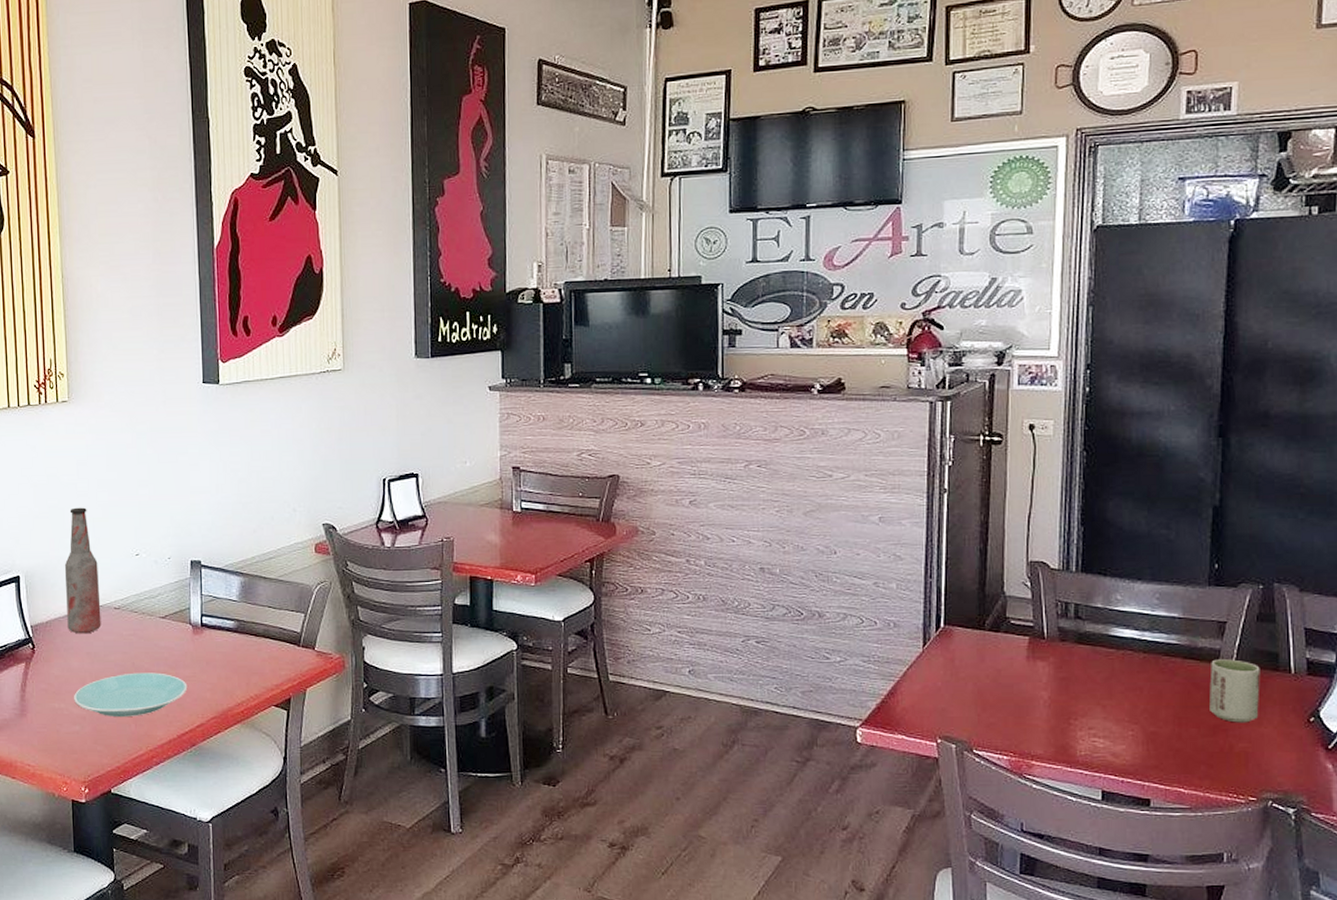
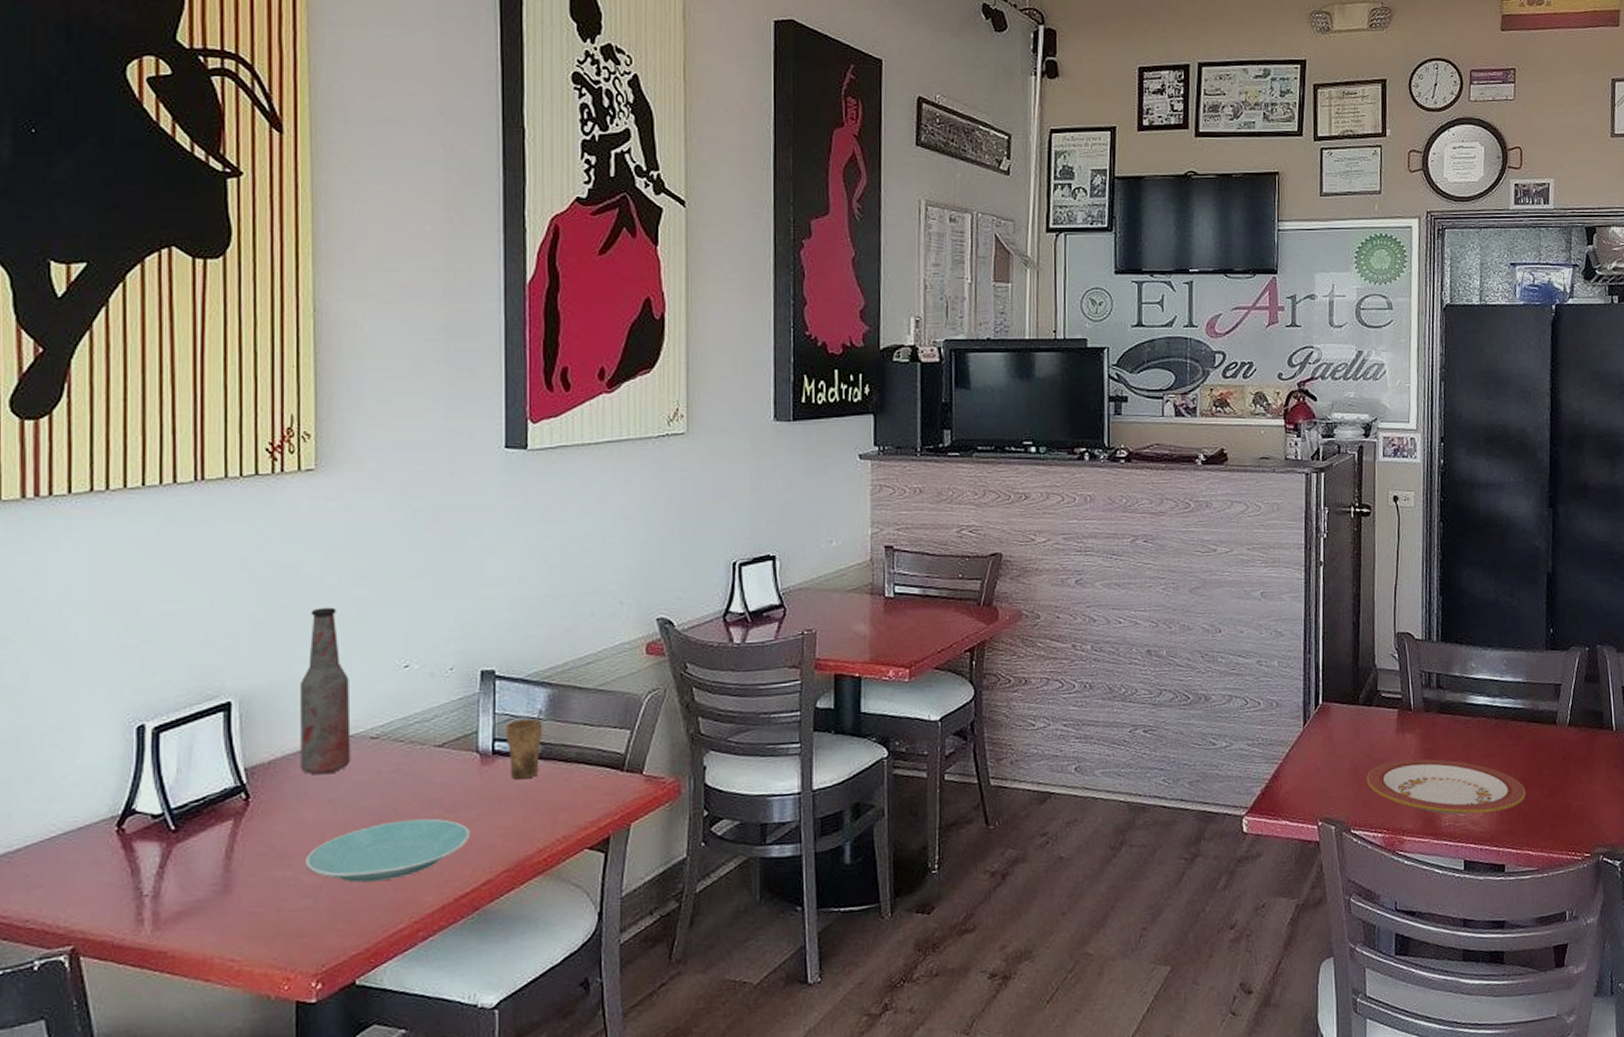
cup: none [210,592,238,648] -> present [506,708,543,780]
plate: none [991,687,1178,746] -> present [1366,758,1526,815]
cup: present [1209,659,1260,723] -> none [1549,720,1590,782]

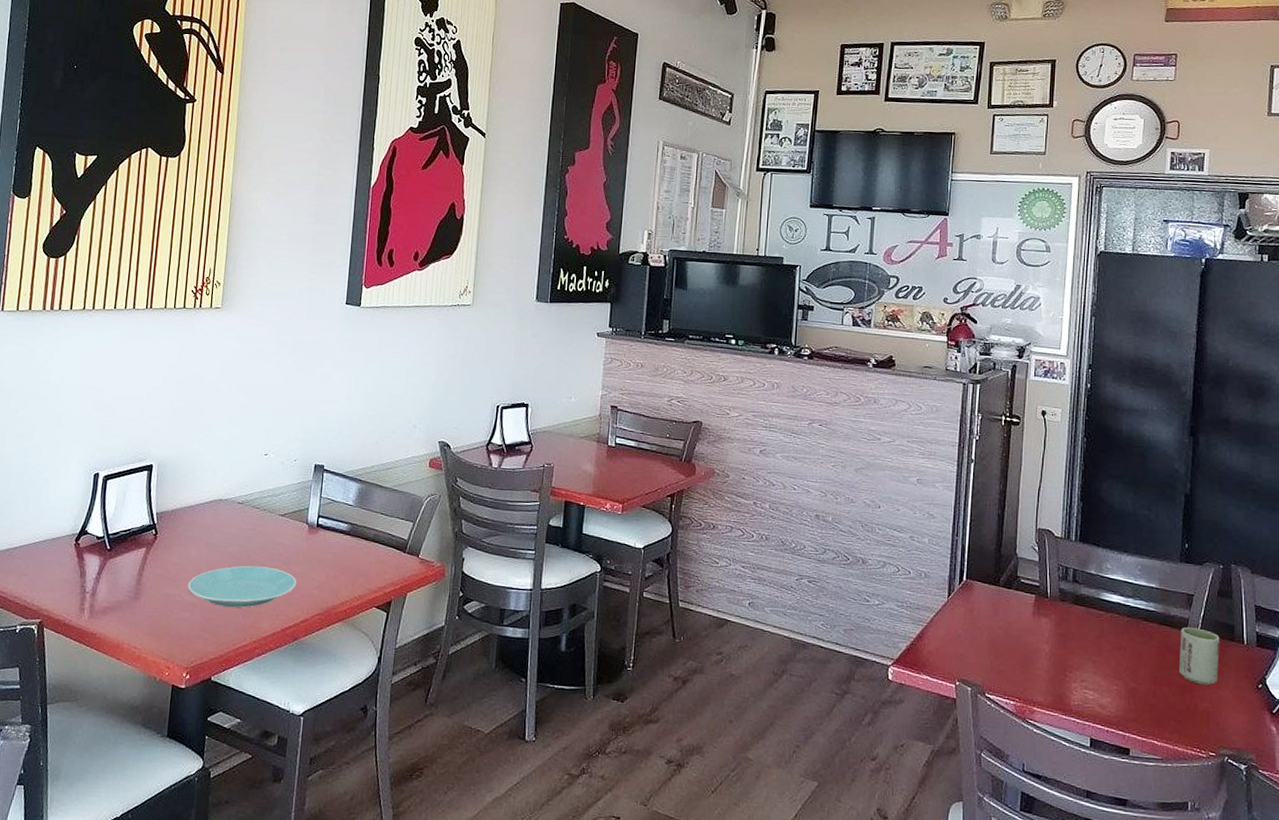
bottle: present [299,607,351,775] -> none [191,405,228,525]
cup: present [506,708,543,780] -> none [327,497,354,549]
plate: present [1366,758,1526,815] -> none [1002,639,1154,700]
cup: none [1549,720,1590,782] -> present [1179,627,1220,686]

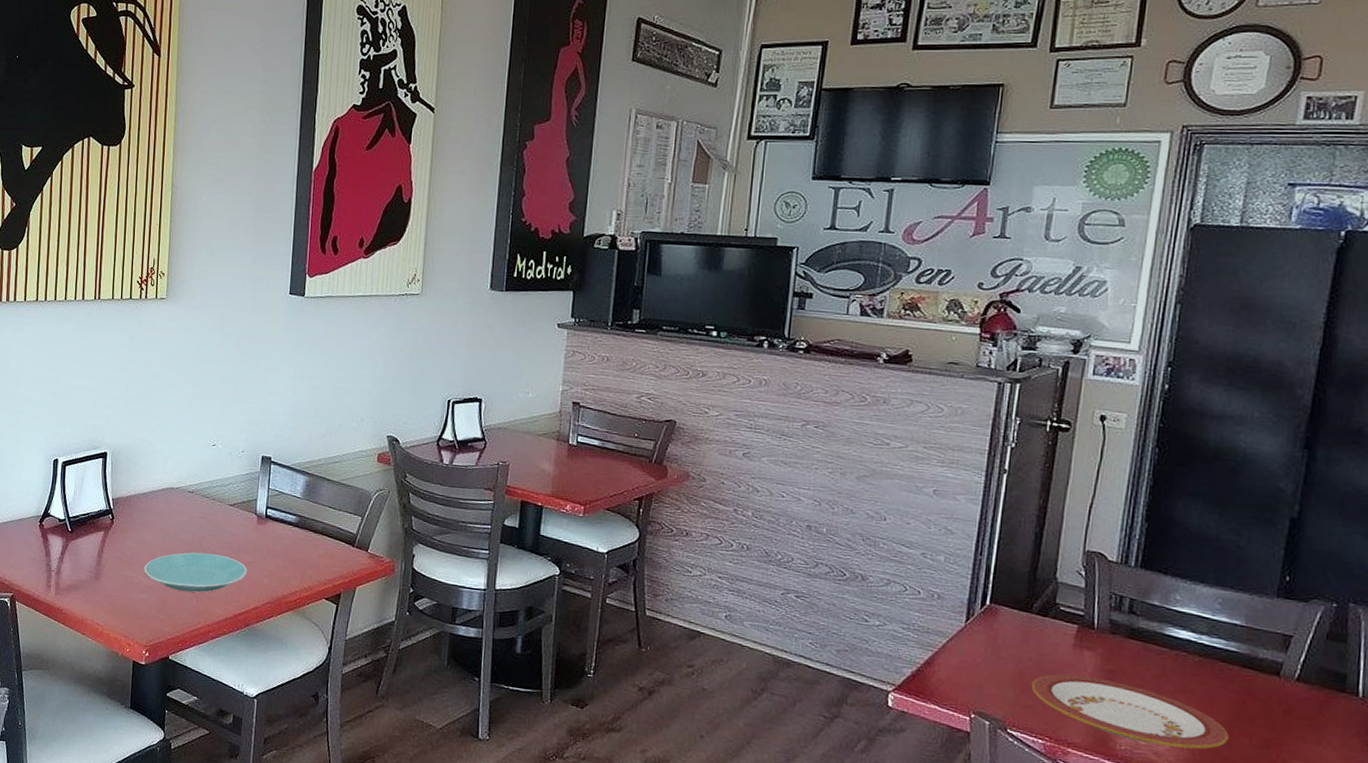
plate: none [1002,639,1154,700] -> present [1031,674,1229,749]
cup: present [1179,627,1220,686] -> none [1265,672,1325,741]

